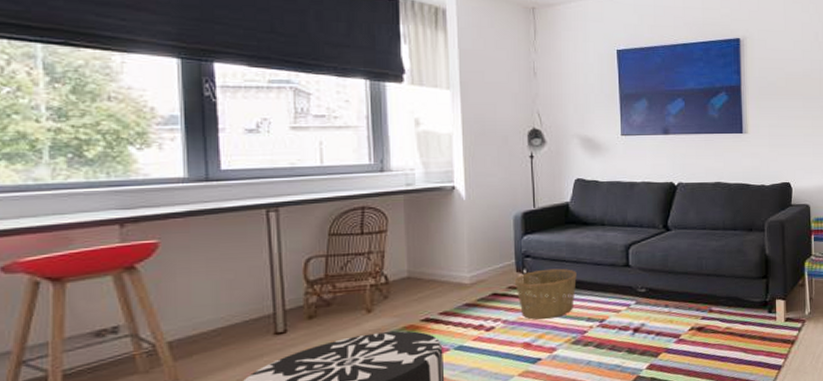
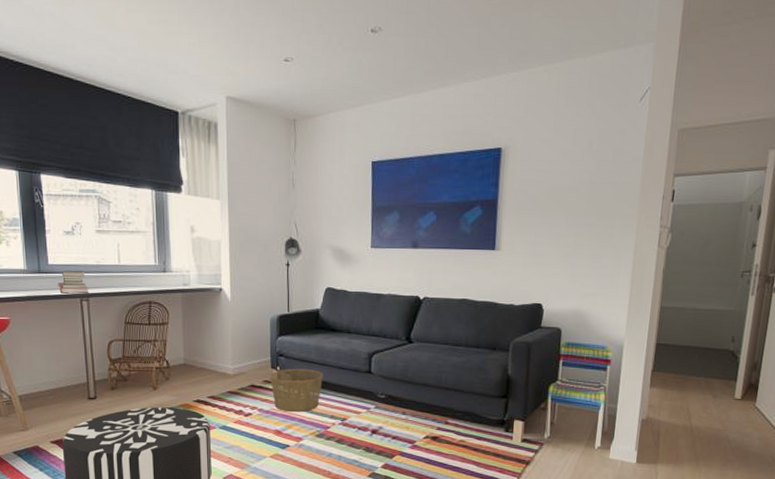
books: none [234,176,279,205] -> present [58,270,89,294]

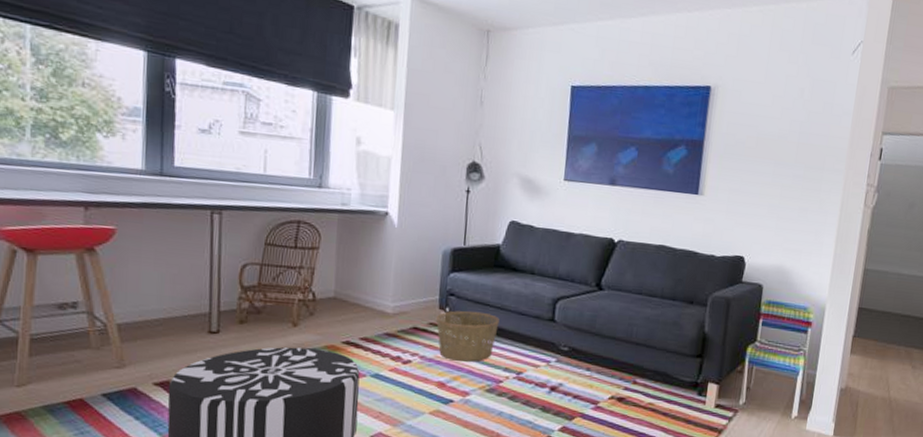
books: present [58,270,89,294] -> none [184,175,223,205]

